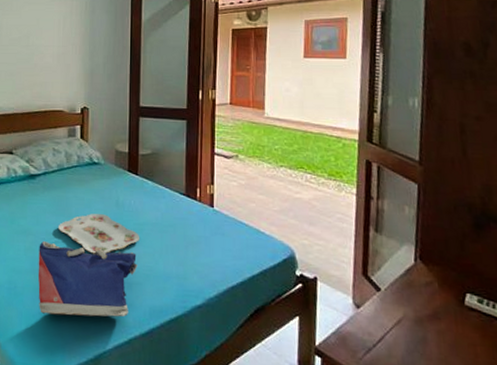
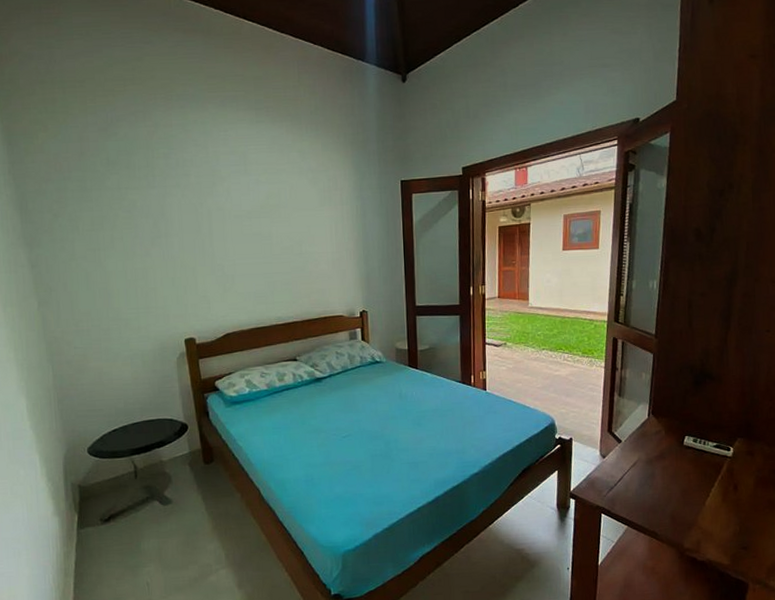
tote bag: present [38,241,138,317] -> none [331,436,422,498]
serving tray: present [57,214,139,254] -> none [347,407,422,442]

